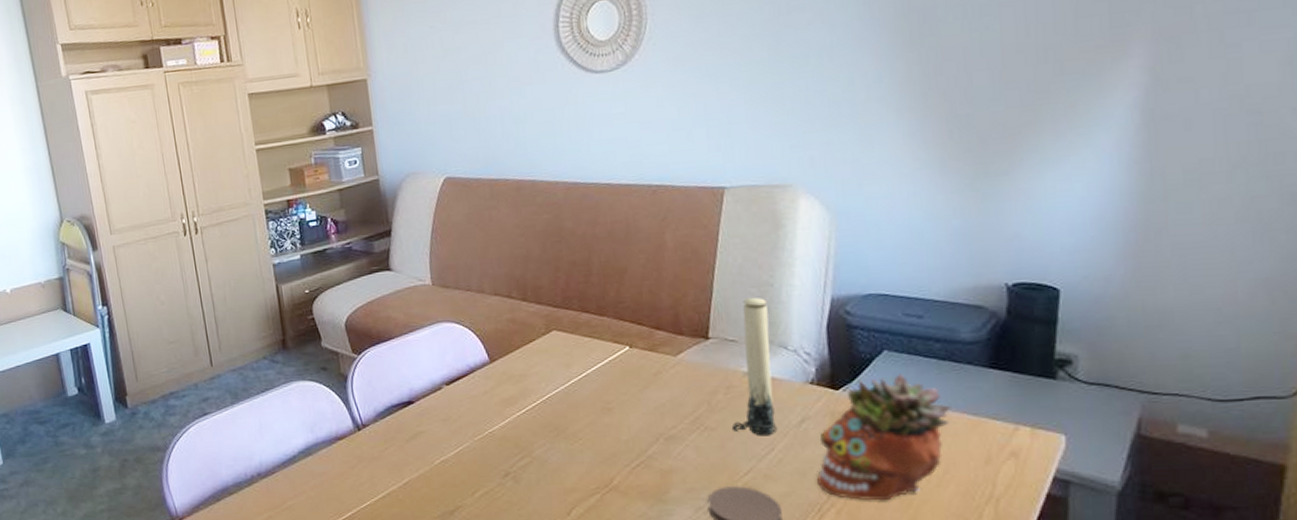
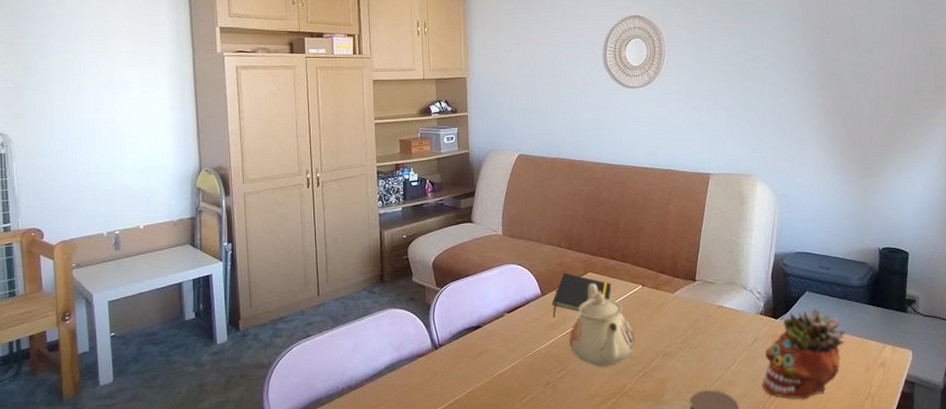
notepad: none [504,331,586,390] -> present [551,272,611,317]
teapot: none [531,345,624,453] -> present [569,283,635,366]
candle: present [731,297,778,436] -> none [708,251,738,353]

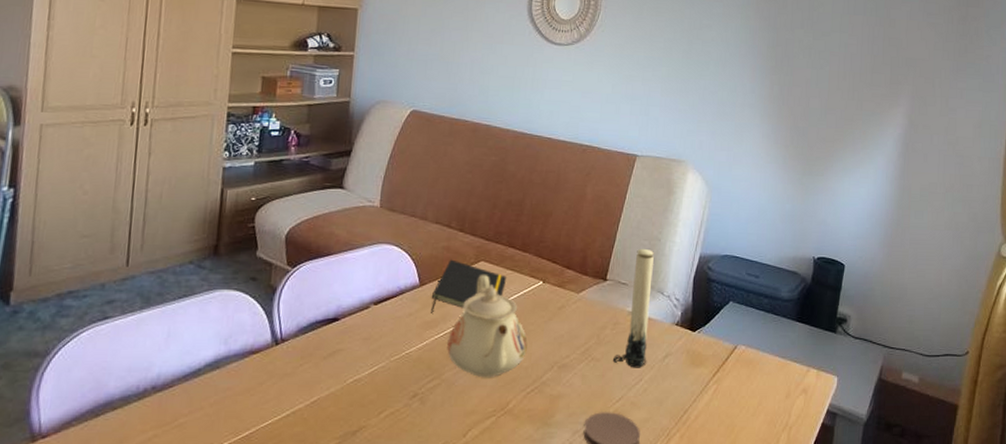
candle: none [708,251,738,353] -> present [612,248,654,368]
succulent planter: present [763,308,846,399] -> none [670,321,769,427]

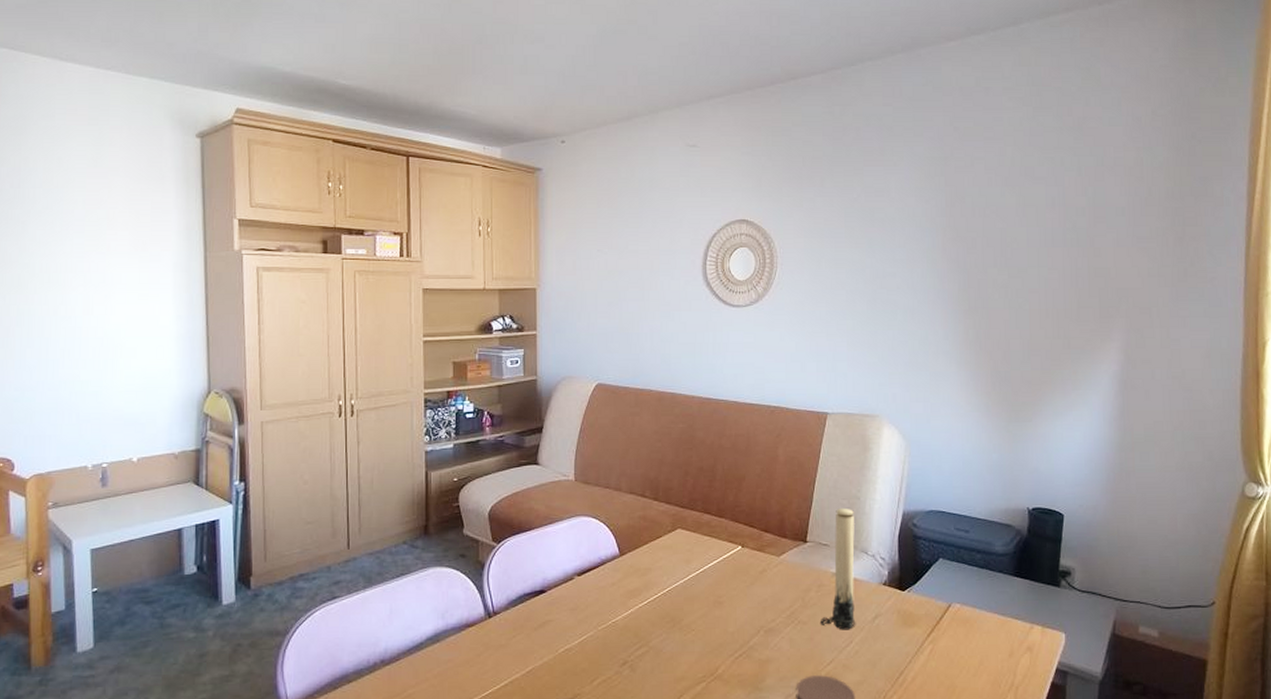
notepad: present [431,259,506,313] -> none [632,528,704,582]
teapot: present [447,275,527,377] -> none [652,542,731,643]

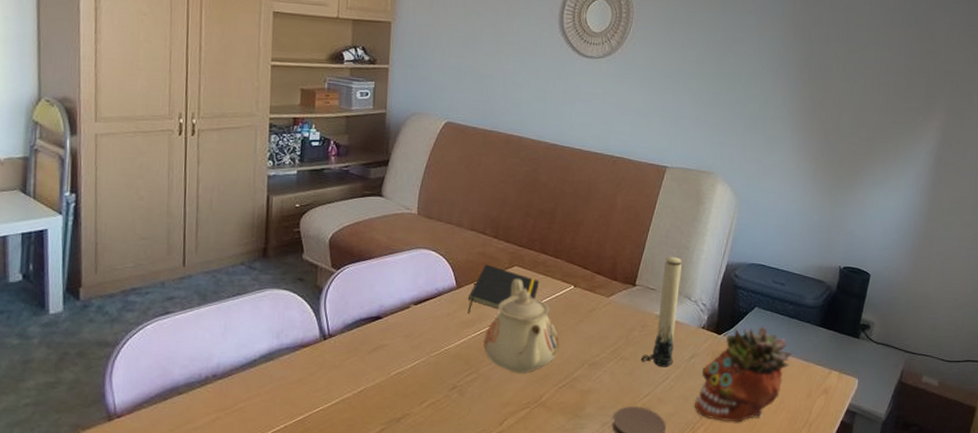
notepad: none [632,528,704,582] -> present [467,264,539,314]
teapot: none [652,542,731,643] -> present [483,279,559,373]
succulent planter: none [884,578,987,689] -> present [695,326,793,422]

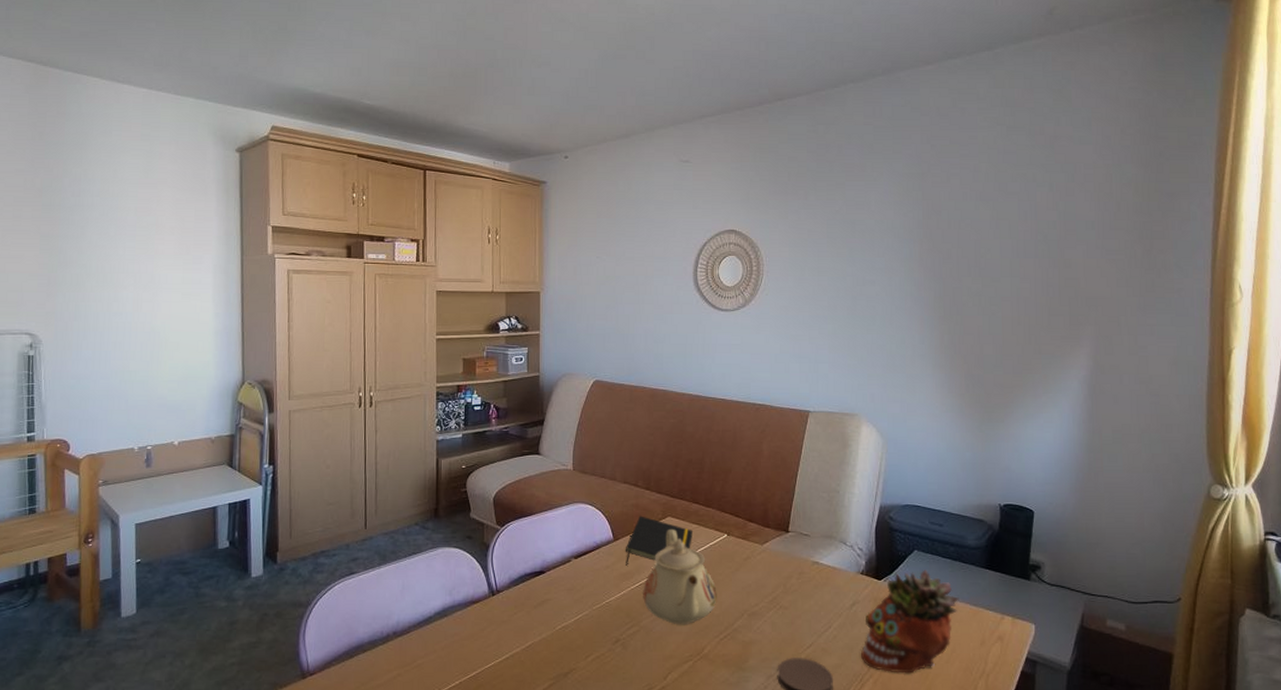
candle: present [640,256,682,367] -> none [800,500,835,616]

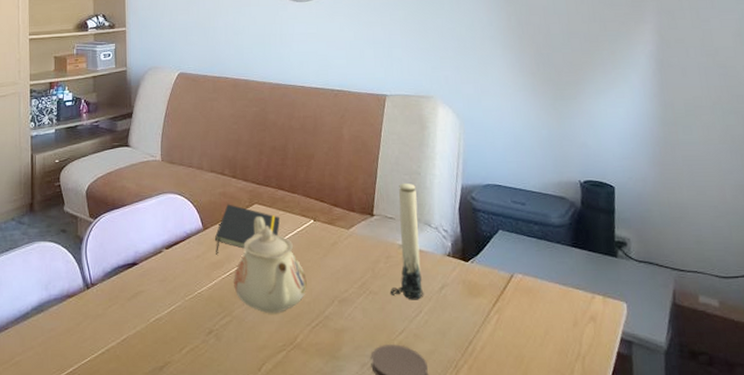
candle: none [800,500,835,616] -> present [389,183,424,300]
succulent planter: present [861,570,959,674] -> none [454,249,548,358]

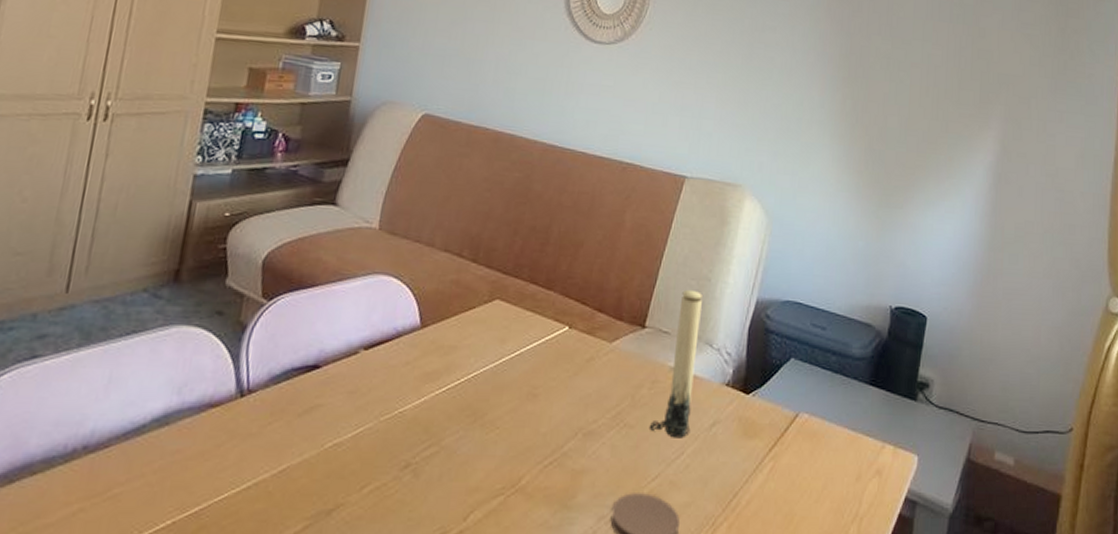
notepad: present [214,204,280,255] -> none [432,296,525,362]
teapot: present [234,217,307,313] -> none [449,316,547,445]

